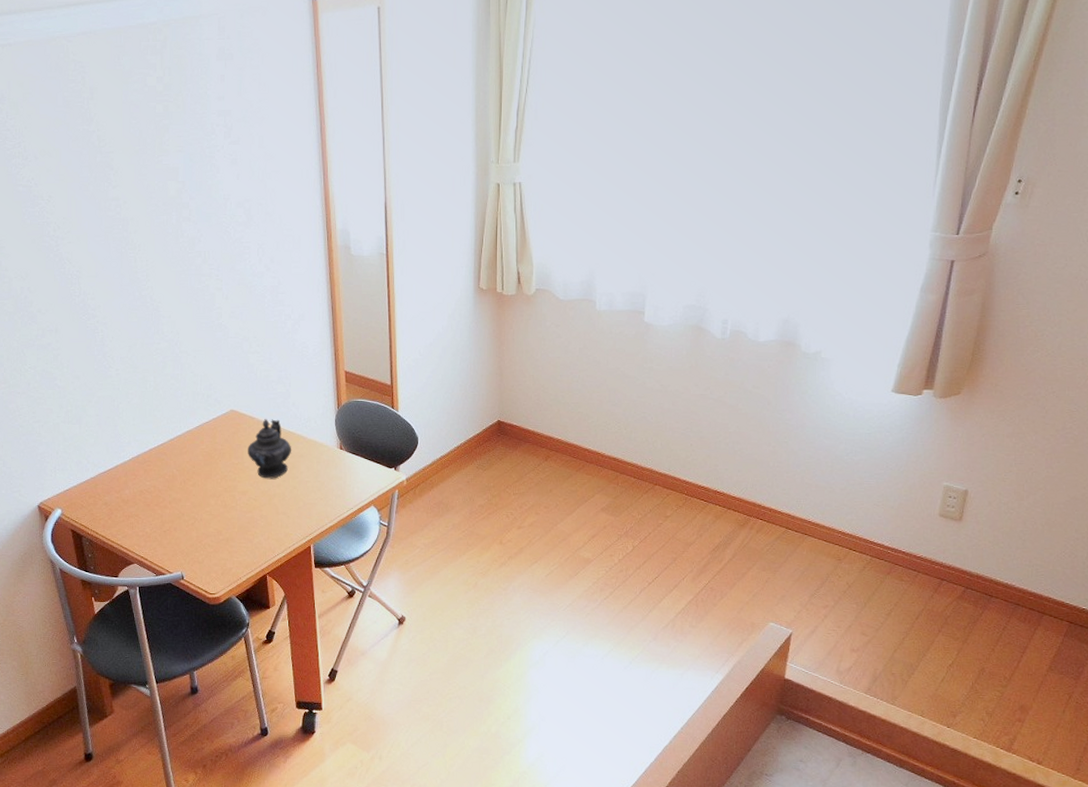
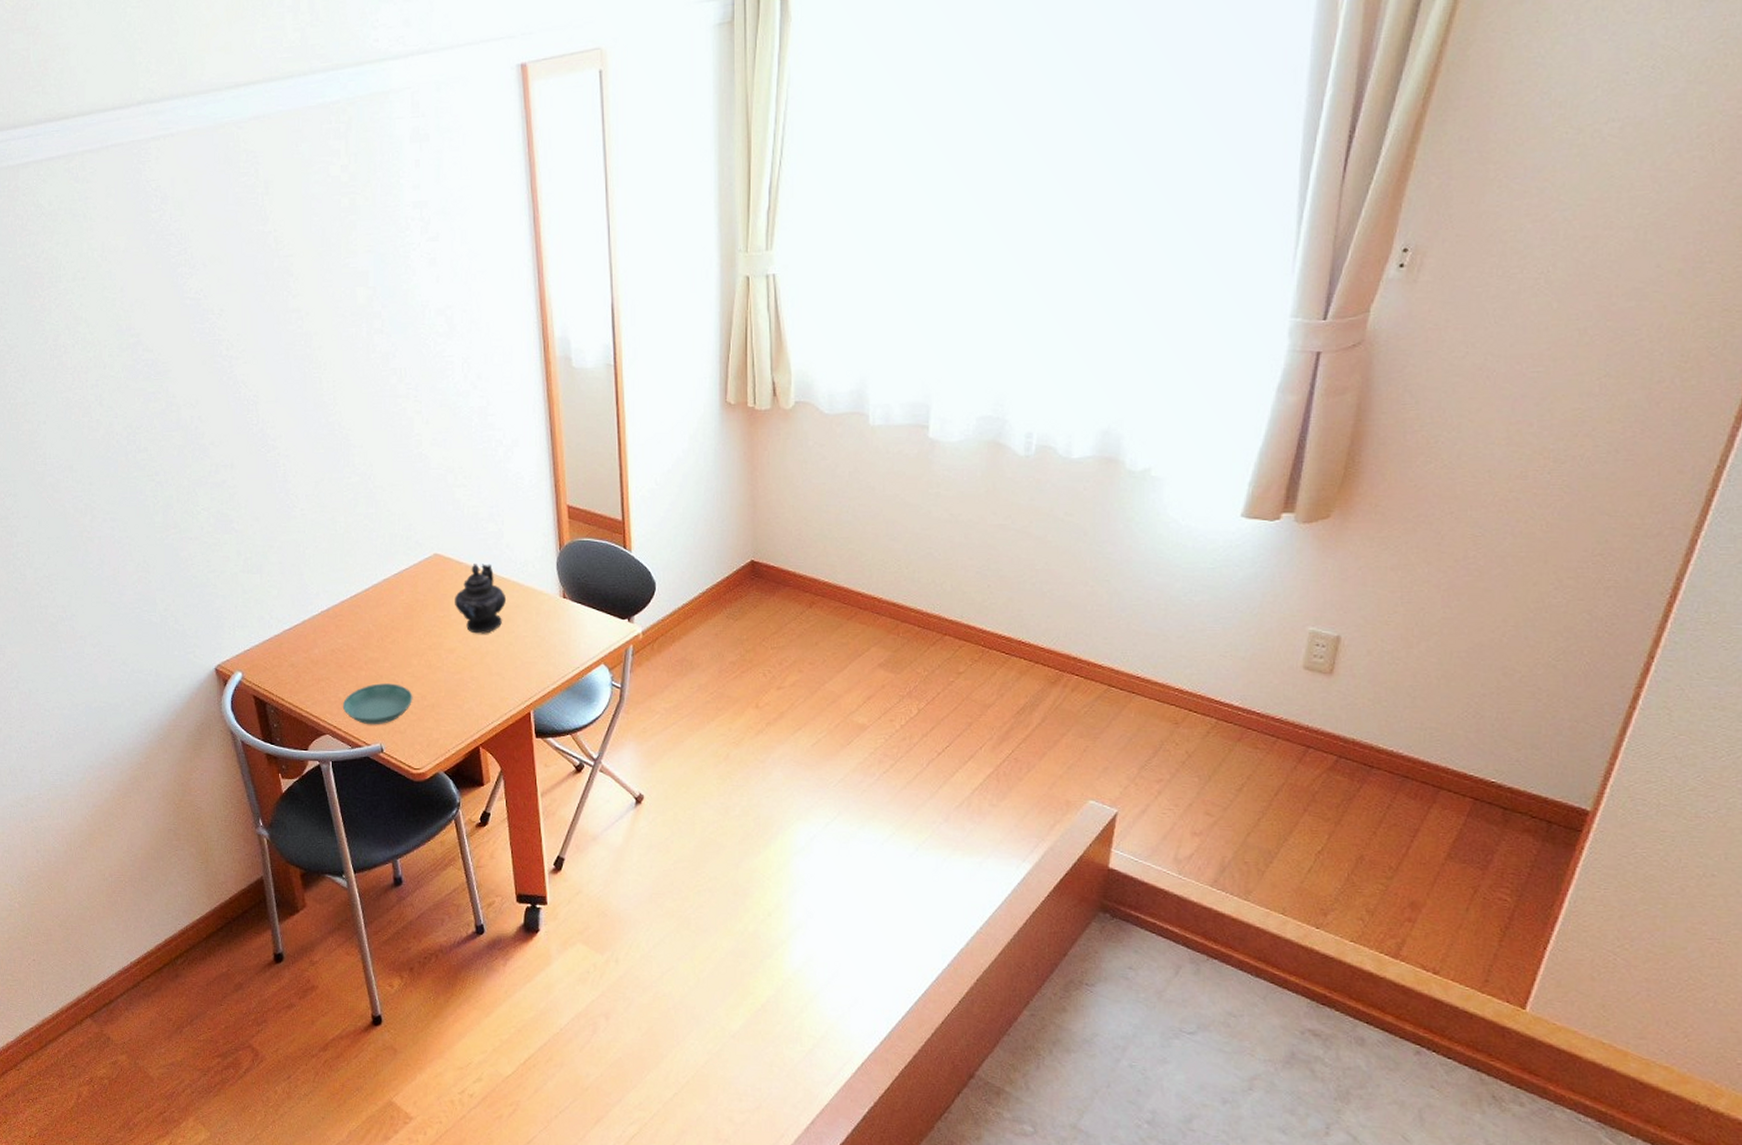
saucer: none [149,520,210,556] -> present [342,683,413,725]

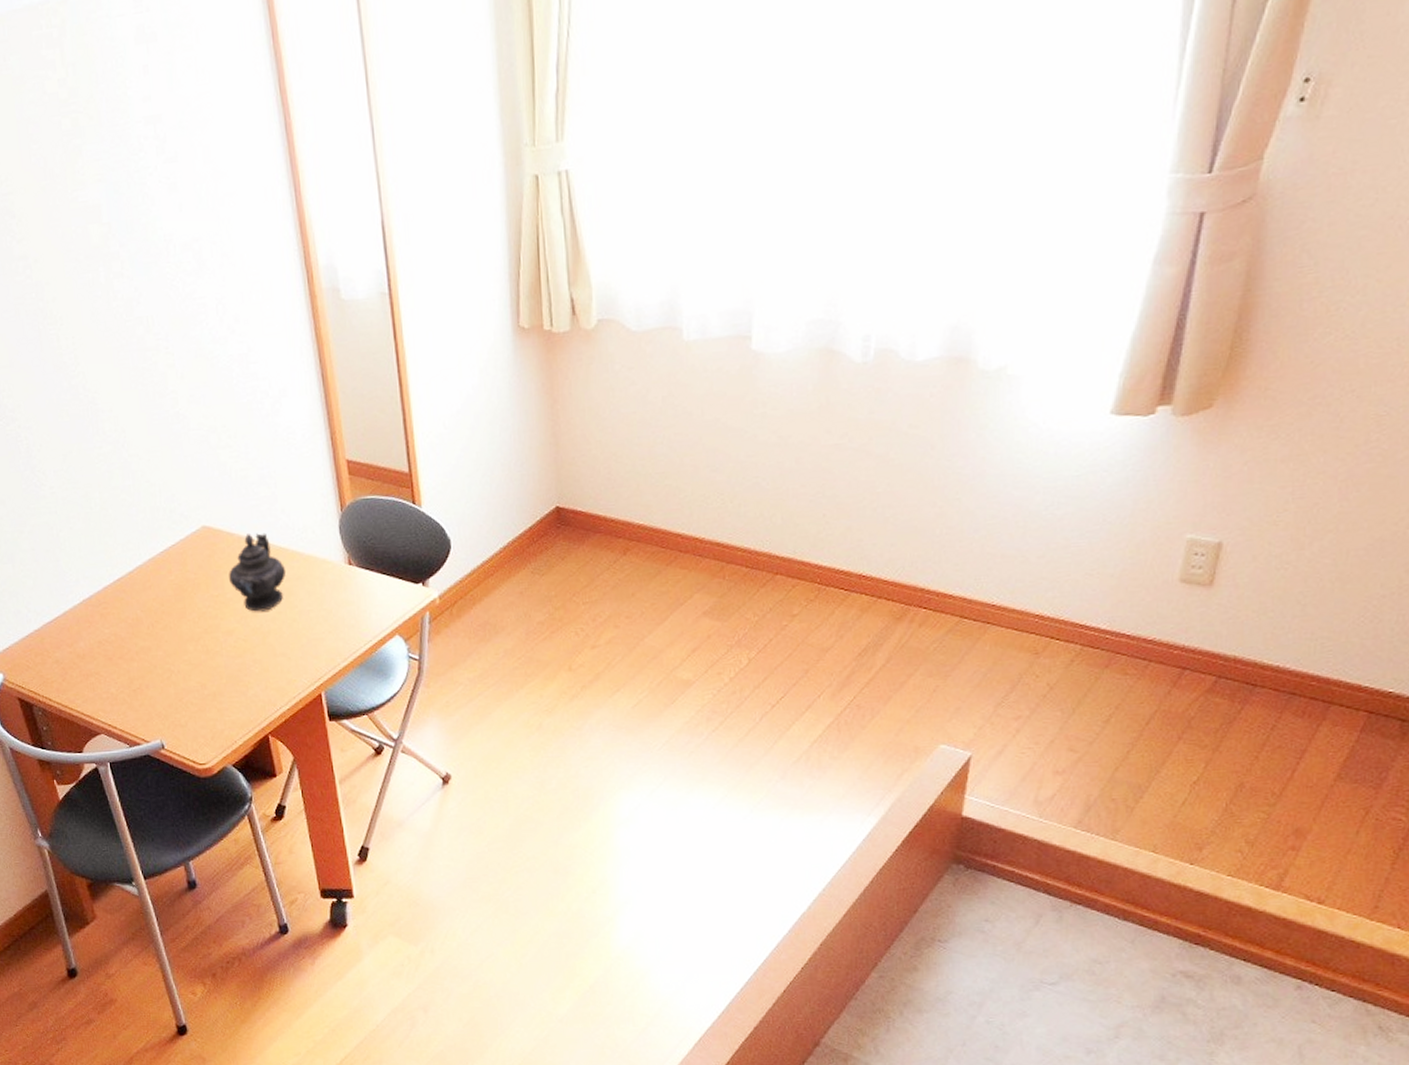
saucer: present [342,683,413,725] -> none [115,673,192,721]

